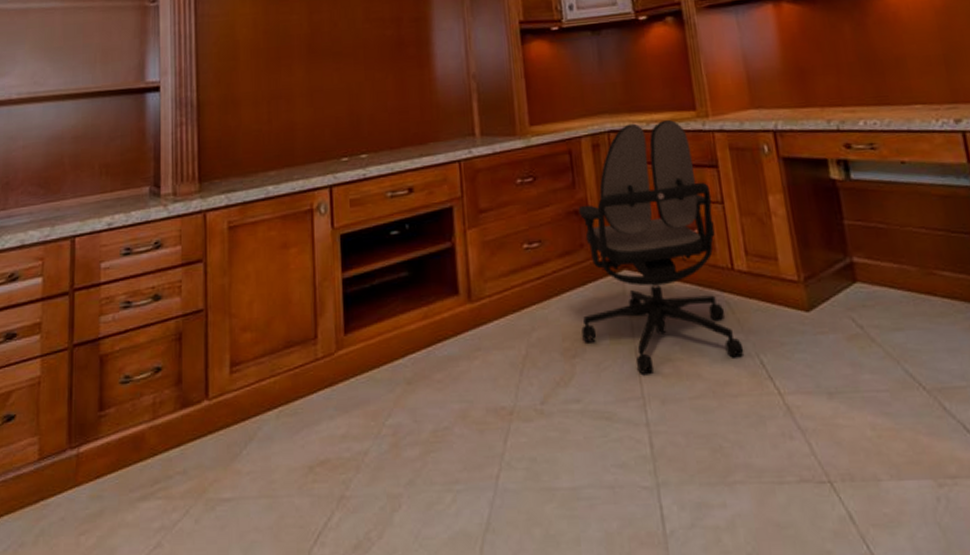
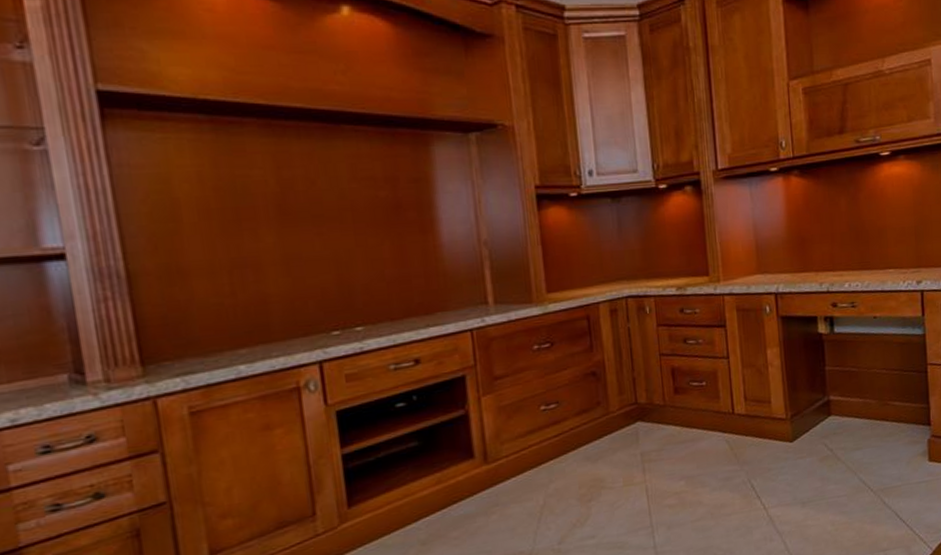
office chair: present [578,119,744,374] -> none [596,284,739,508]

